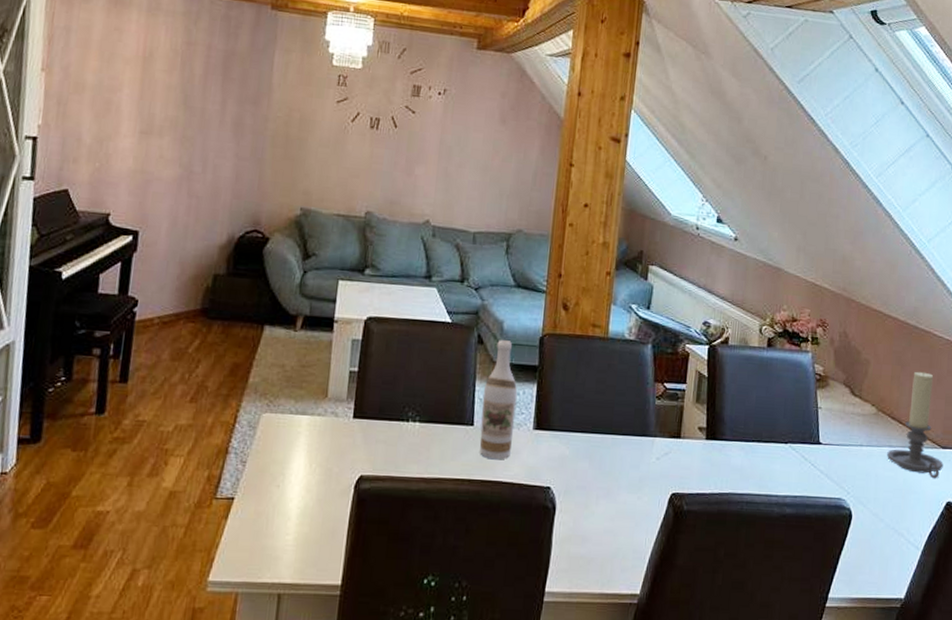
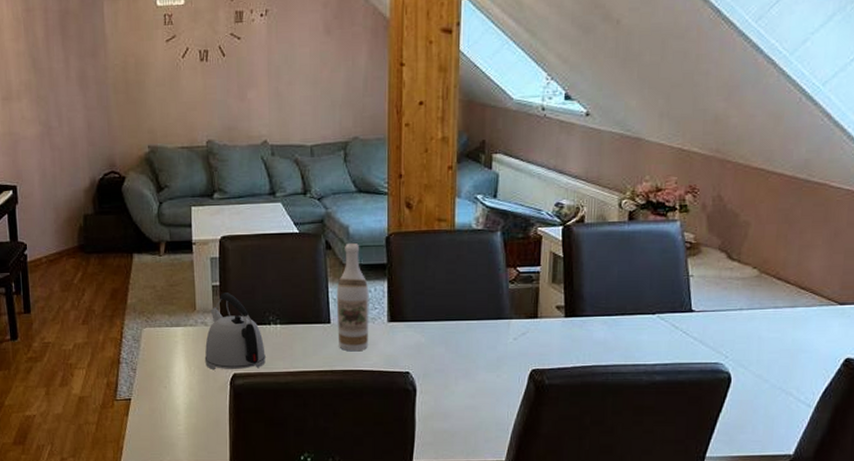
kettle: none [329,380,399,472] -> present [204,292,266,370]
candle holder: present [887,371,943,479] -> none [772,227,842,337]

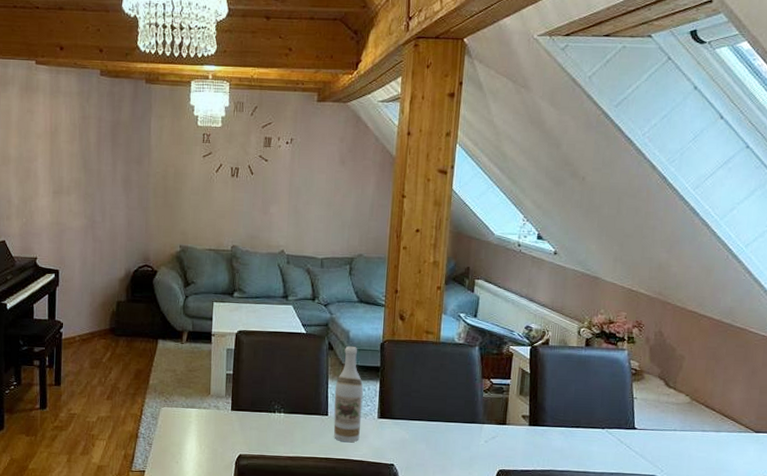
kettle: present [204,292,266,370] -> none [214,381,269,452]

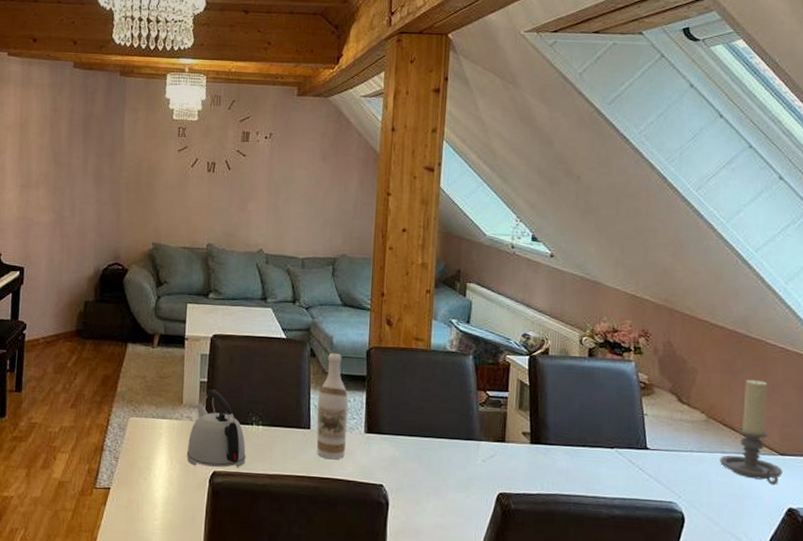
kettle: none [214,381,269,452] -> present [186,389,246,468]
candle holder: none [700,364,756,459] -> present [720,379,783,485]

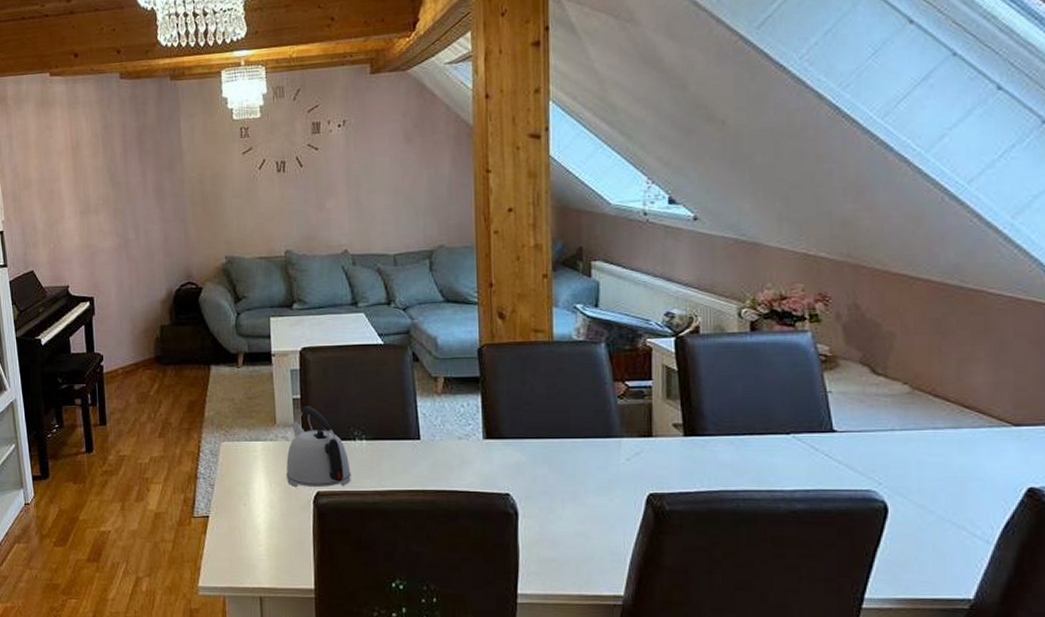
wine bottle: present [316,352,349,460] -> none [425,354,463,470]
candle holder: present [720,379,783,485] -> none [931,338,1019,462]

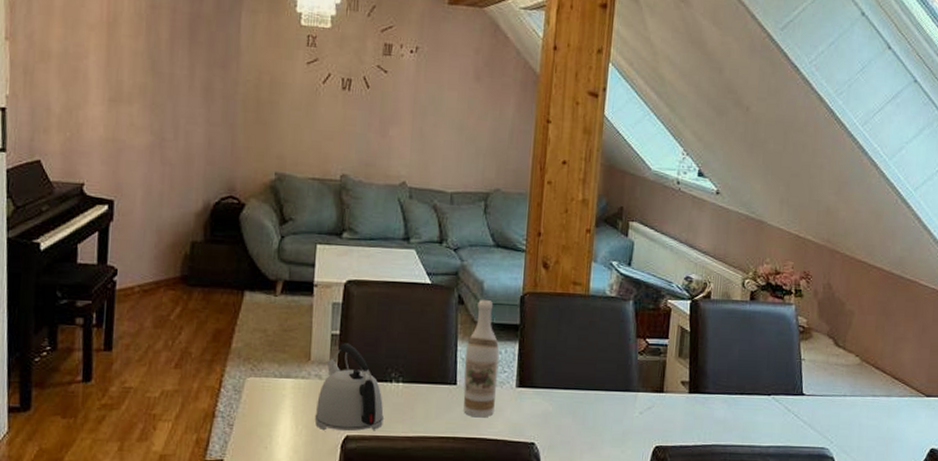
wine bottle: none [425,354,463,470] -> present [463,299,500,418]

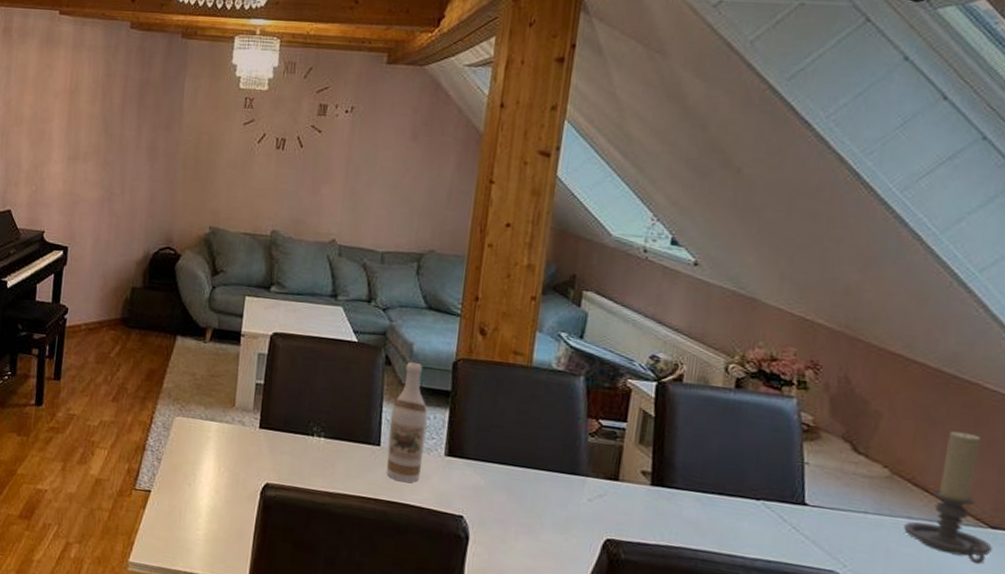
kettle: present [314,343,384,432] -> none [236,393,304,481]
candle holder: none [870,321,928,427] -> present [904,430,992,565]

